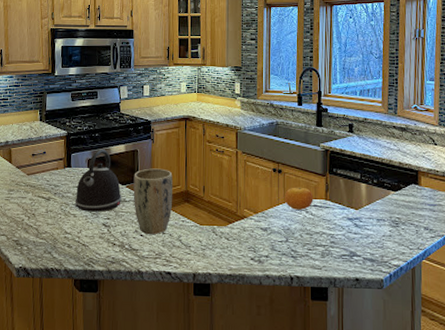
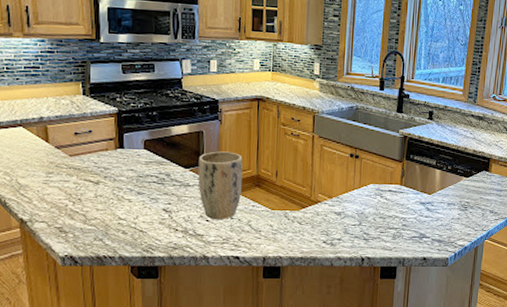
kettle: present [74,148,122,212] -> none [129,129,185,197]
fruit: present [284,187,313,210] -> none [360,172,389,195]

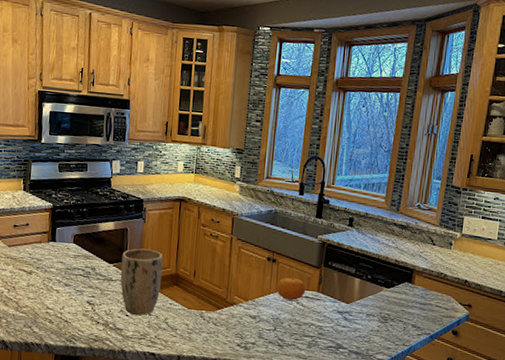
fruit: none [360,172,389,195] -> present [276,277,306,301]

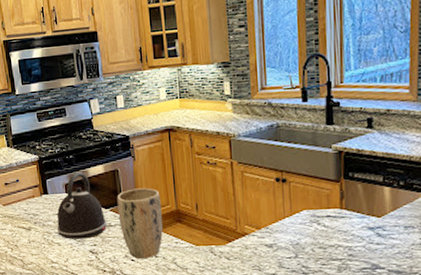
kettle: none [58,224,108,290] -> present [56,171,107,239]
fruit: present [276,277,306,301] -> none [290,196,326,222]

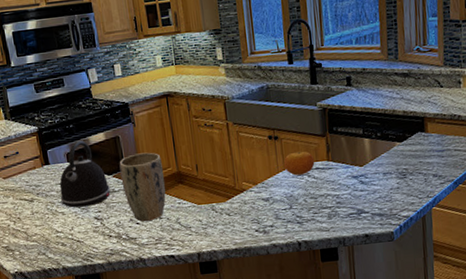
fruit: none [290,196,326,222] -> present [283,151,315,176]

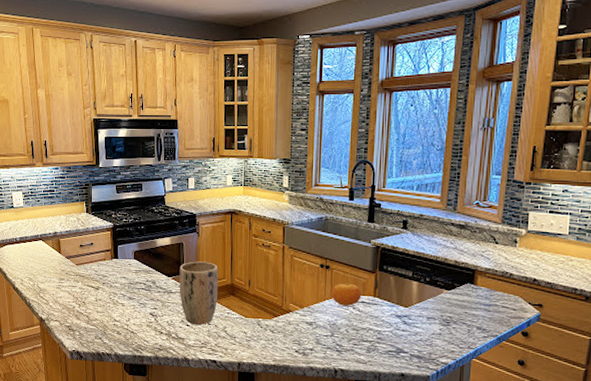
kettle: present [59,140,111,208] -> none [122,241,168,302]

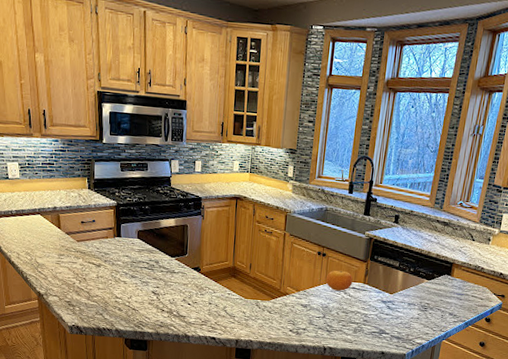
plant pot: present [179,261,219,325] -> none [182,243,221,304]

